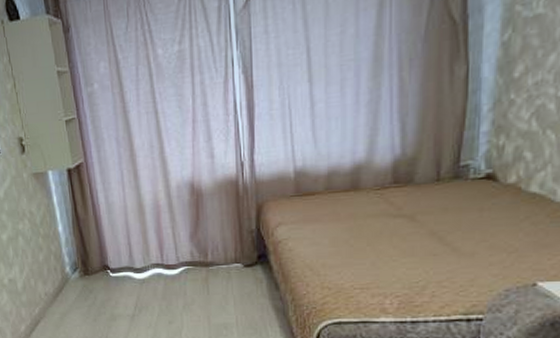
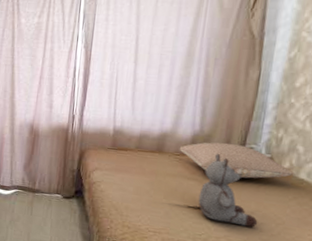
pillow: none [378,163,523,204] -> present [179,142,294,179]
stuffed bear: none [410,178,486,263] -> present [198,153,258,227]

